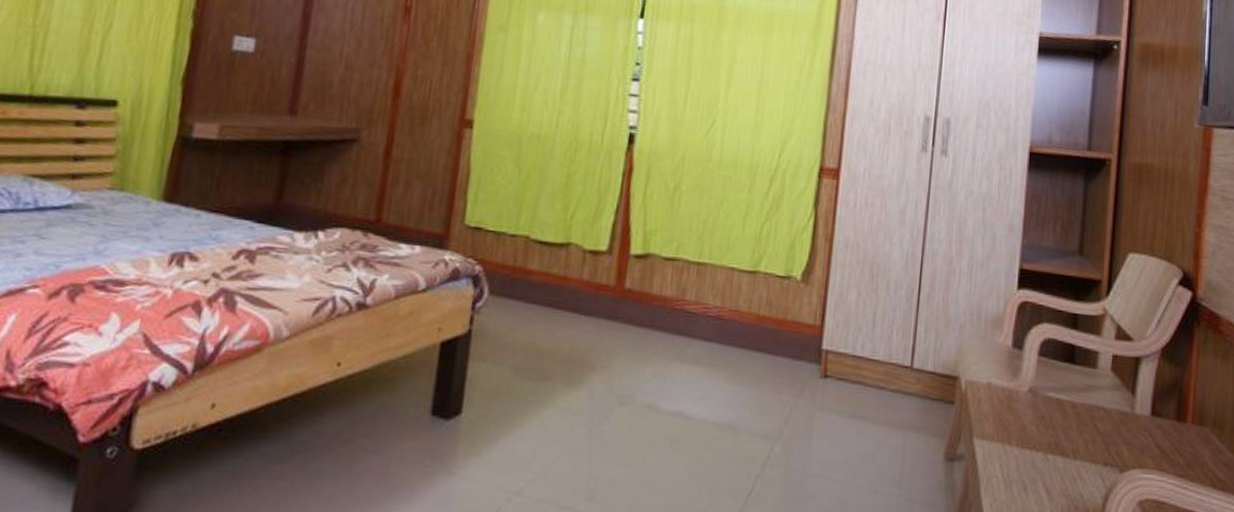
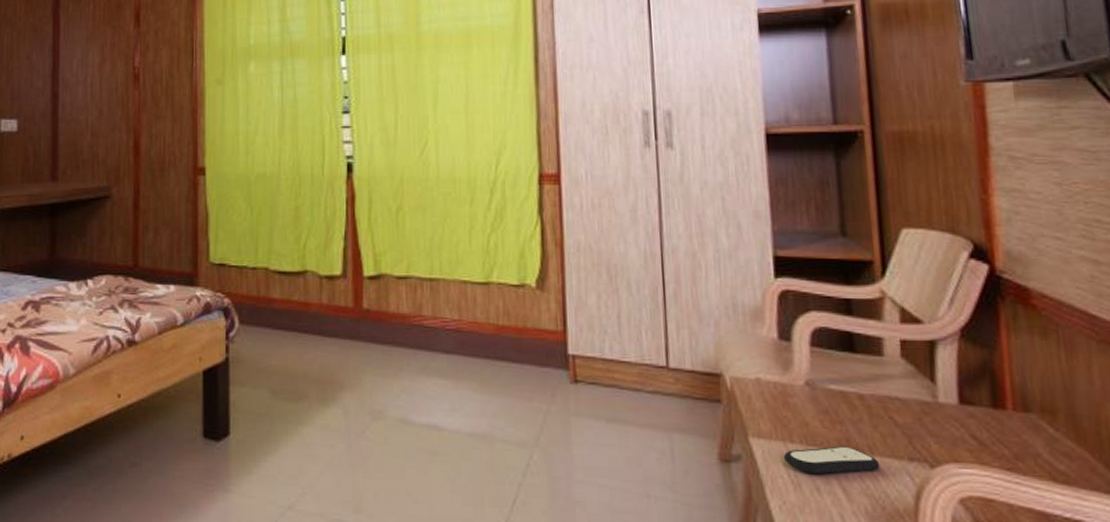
remote control: none [1000,449,1080,476] -> present [783,446,880,475]

